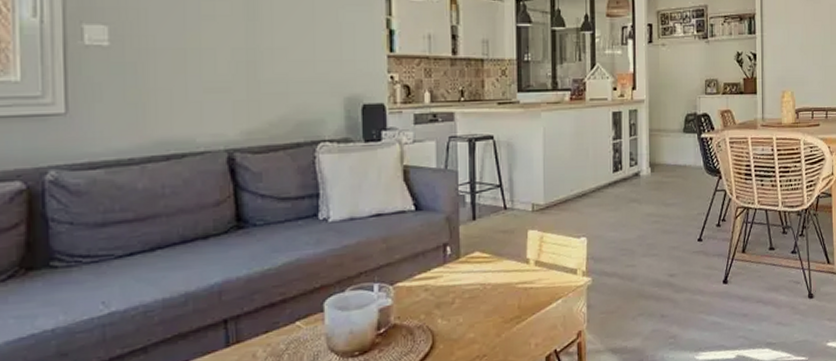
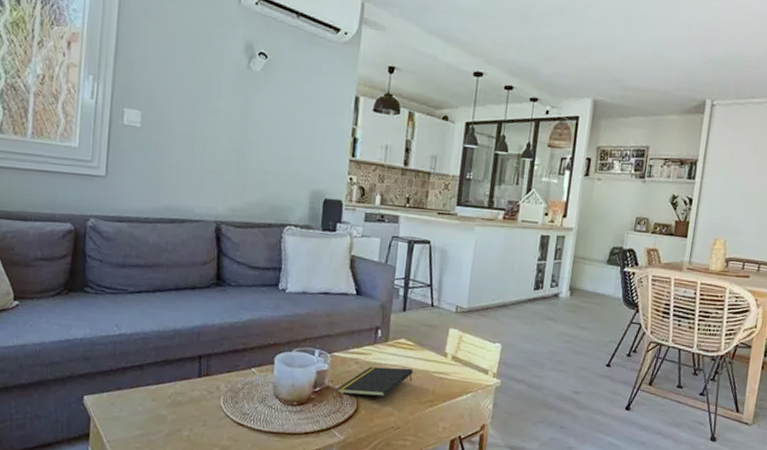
notepad: none [407,284,494,331] -> present [337,366,413,397]

